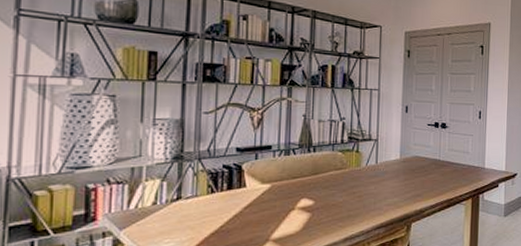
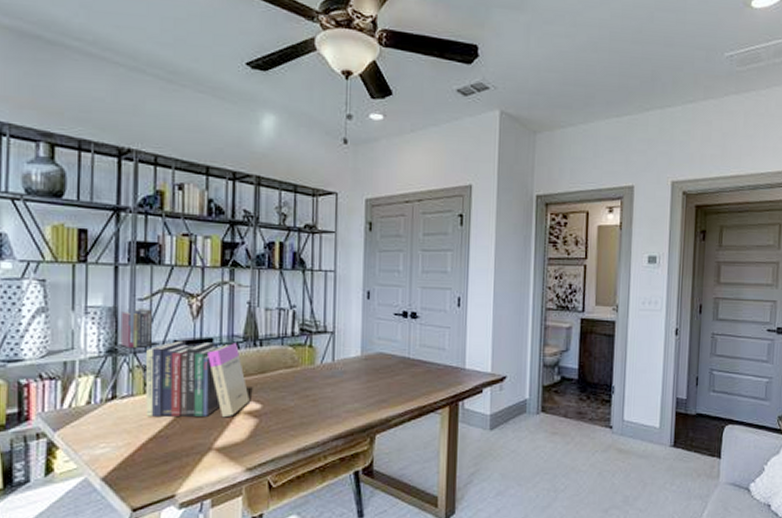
books: none [186,120,216,155] -> present [120,307,152,349]
books: none [209,148,304,214] -> present [146,340,250,418]

